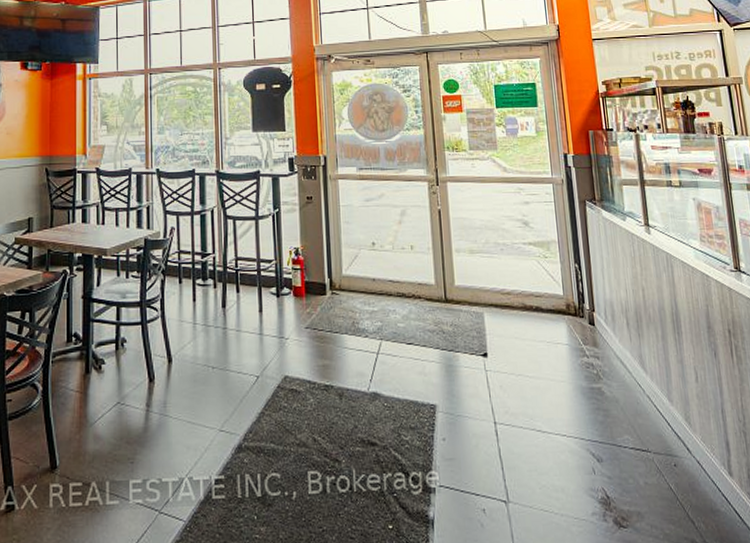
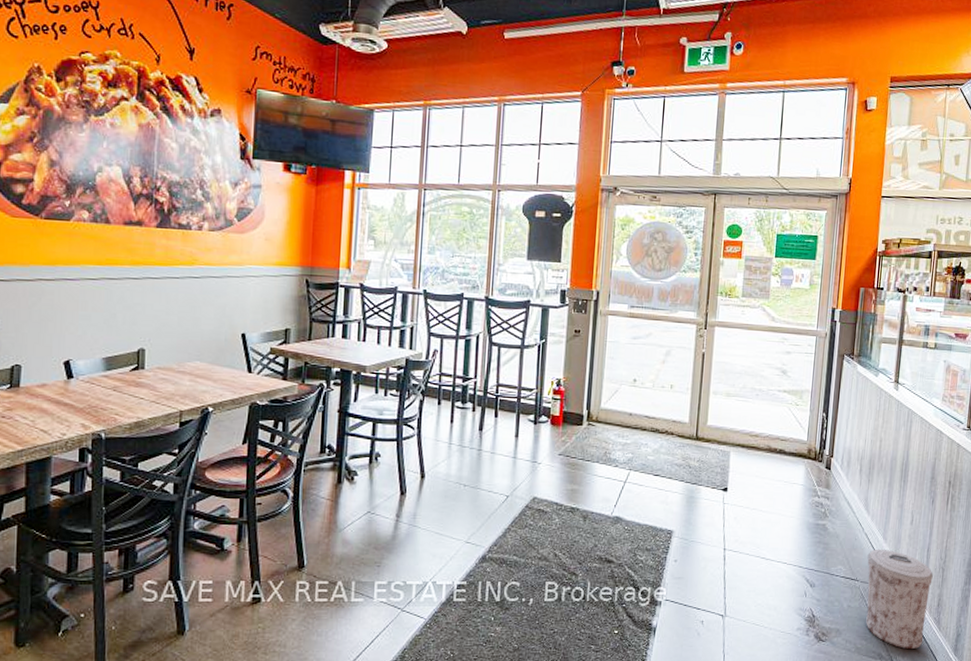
trash can: none [655,412,741,533] -> present [866,549,933,649]

